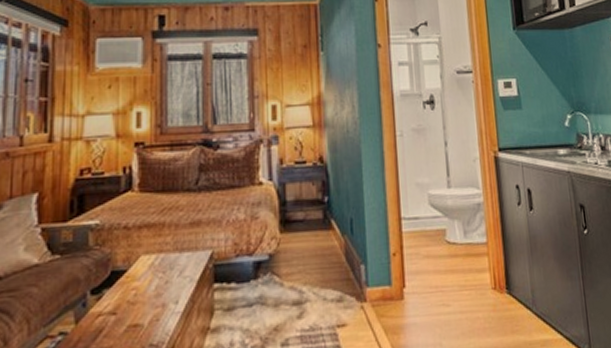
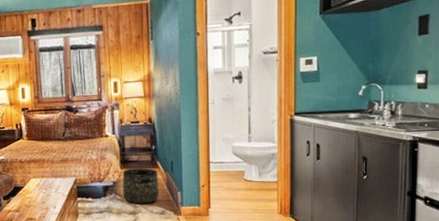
basket: none [281,229,335,288] -> present [122,167,159,204]

